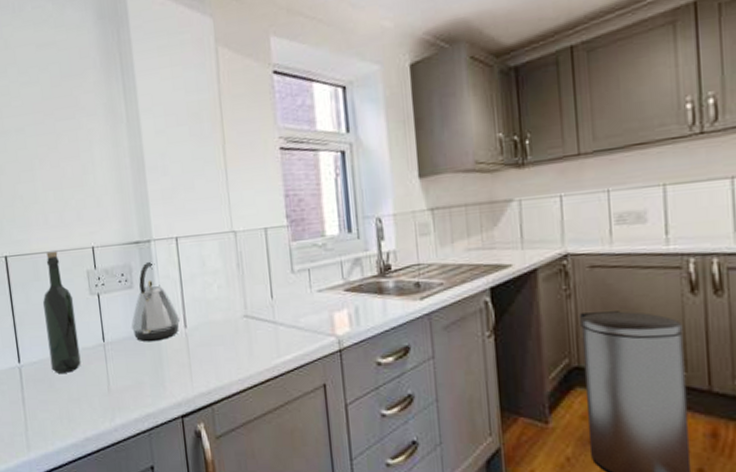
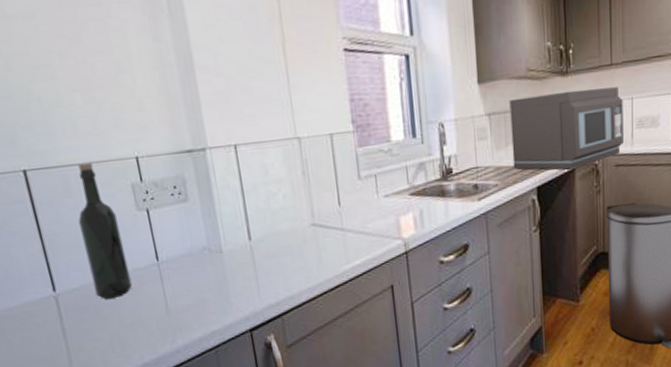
kettle: present [130,261,181,342] -> none [188,171,244,258]
microwave: none [455,178,599,270] -> present [509,87,623,170]

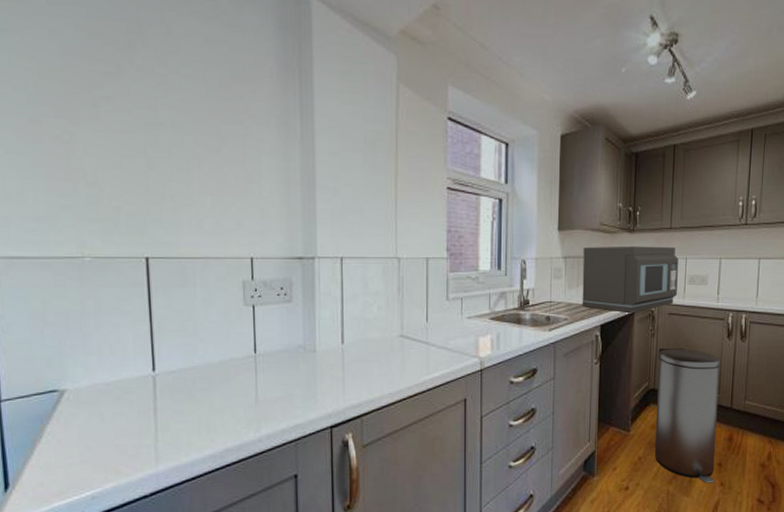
wine bottle: present [78,162,132,299] -> none [187,257,228,383]

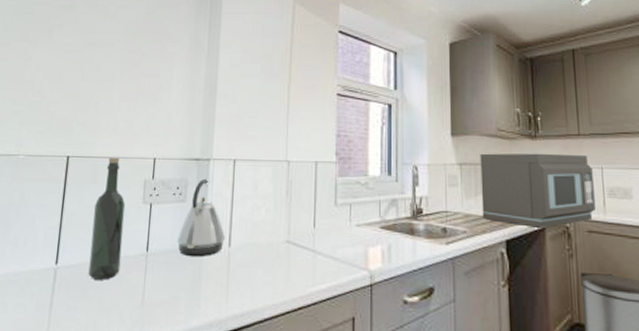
wine bottle: none [187,257,228,383] -> present [88,157,126,280]
kettle: none [286,278,338,356] -> present [176,178,226,257]

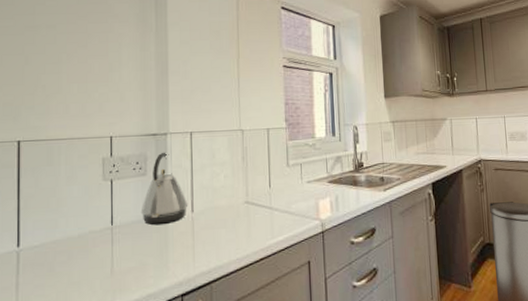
wine bottle: present [88,157,126,280] -> none [52,138,86,257]
microwave: present [480,153,595,228] -> none [409,107,500,170]

